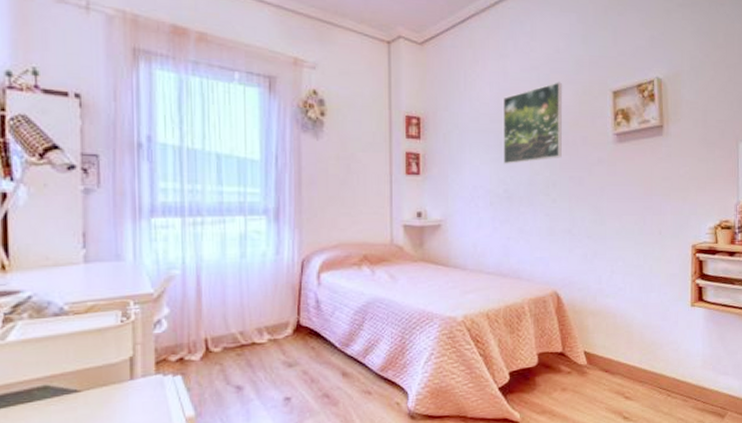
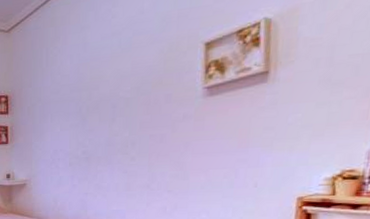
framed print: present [504,82,562,164] -> none [83,43,145,129]

